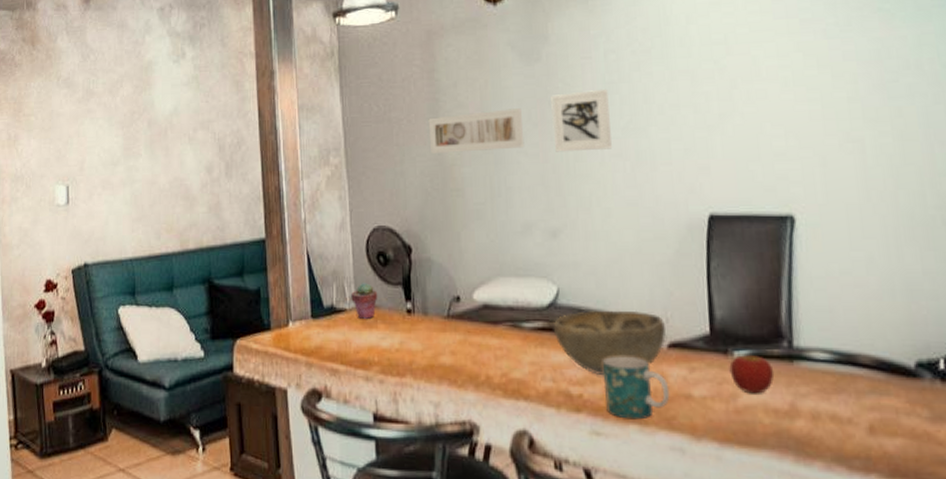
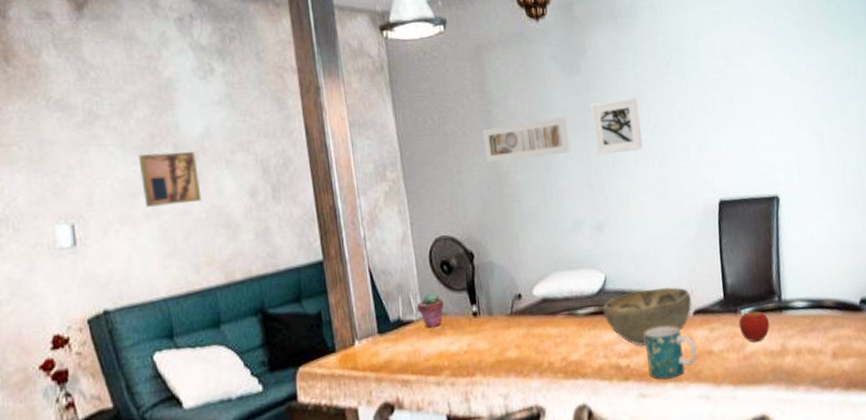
wall art: none [120,127,167,175] -> present [138,151,202,207]

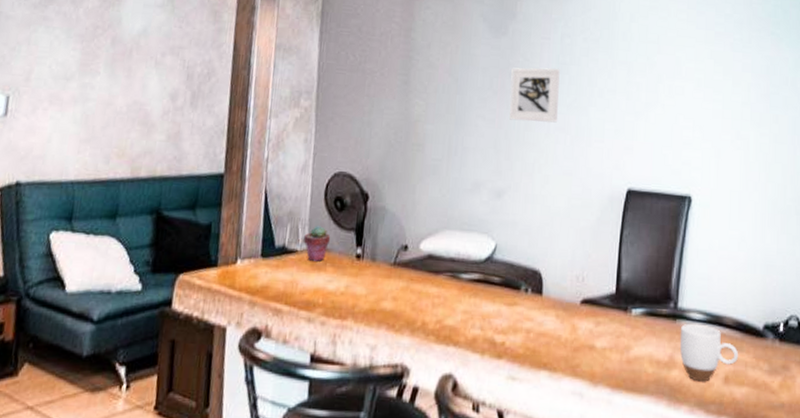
wall art: present [138,151,202,207] -> none [75,42,130,95]
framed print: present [482,117,571,163] -> none [398,73,485,112]
decorative bowl: present [602,286,692,347] -> none [487,267,581,327]
mug: present [645,326,697,380] -> none [523,308,578,367]
apple: present [738,311,770,343] -> none [627,313,661,347]
mug: none [787,310,842,363] -> present [679,323,739,382]

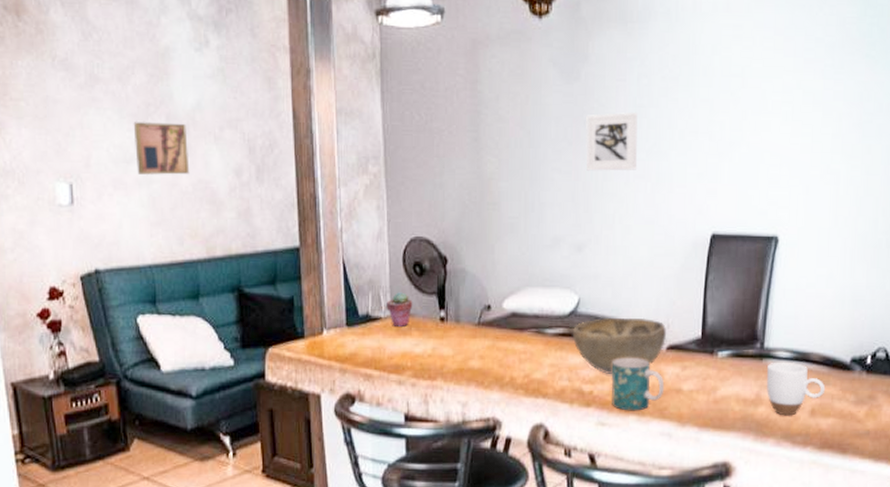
wall art: none [75,42,130,95] -> present [133,122,190,175]
decorative bowl: none [487,267,581,327] -> present [572,317,666,375]
mug: none [523,308,578,367] -> present [611,357,665,411]

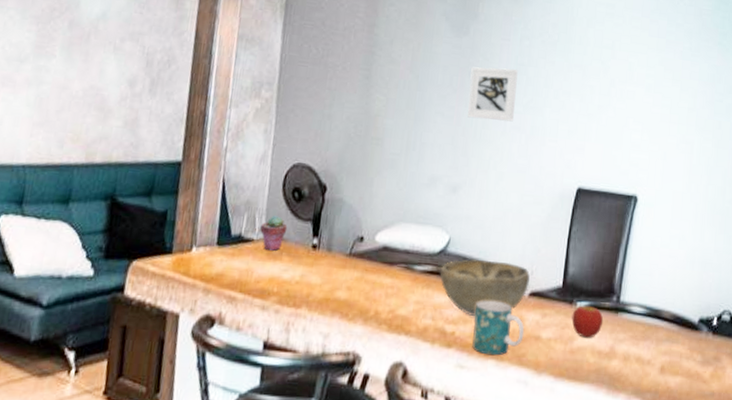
wall art: present [133,122,190,175] -> none [29,24,88,79]
apple: none [713,355,747,387] -> present [571,305,604,338]
mug: present [766,362,826,416] -> none [620,316,675,372]

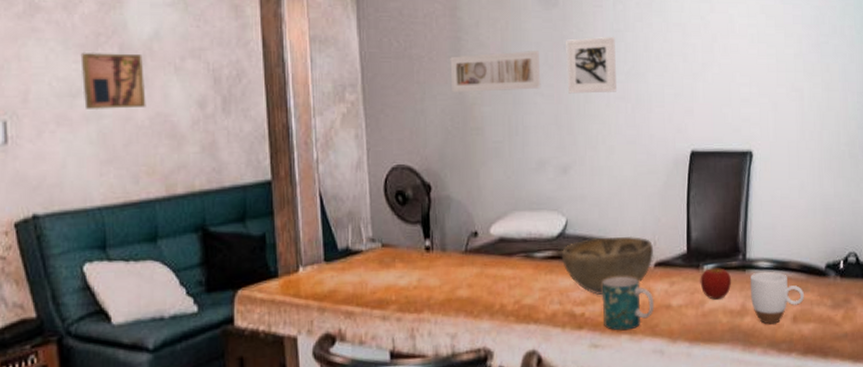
wall art: none [29,24,88,79] -> present [80,53,146,109]
potted succulent: present [260,216,288,251] -> none [368,223,396,259]
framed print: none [359,68,445,109] -> present [450,51,541,92]
mug: none [620,316,675,372] -> present [749,271,805,325]

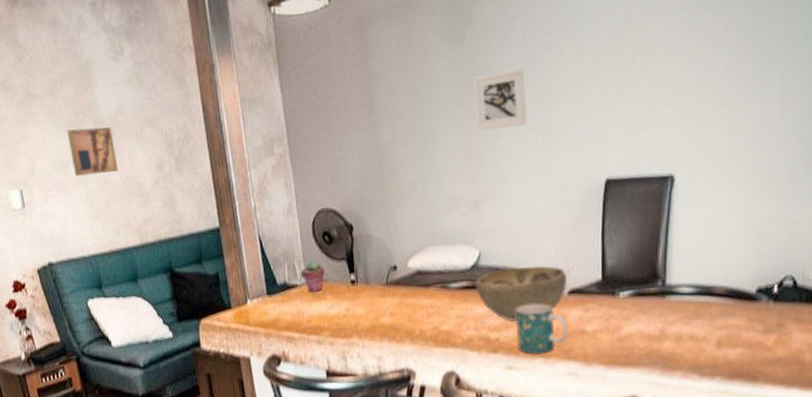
potted succulent: none [368,223,396,259] -> present [301,260,325,292]
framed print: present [450,51,541,92] -> none [363,91,451,138]
apple: present [700,268,732,300] -> none [616,294,650,325]
mug: present [749,271,805,325] -> none [669,297,732,349]

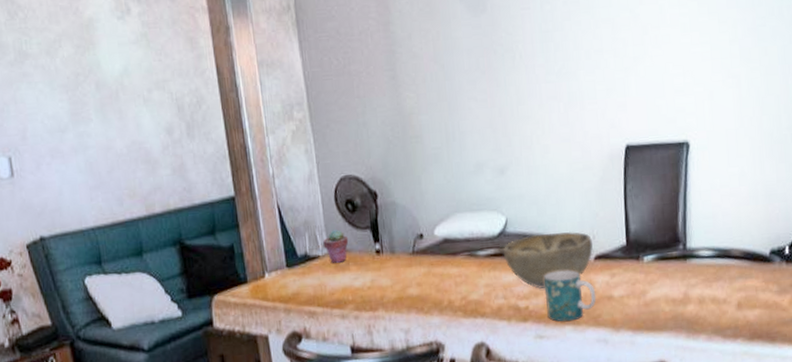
wall art: present [66,127,119,176] -> none [64,89,123,142]
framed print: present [474,68,527,131] -> none [496,37,548,97]

